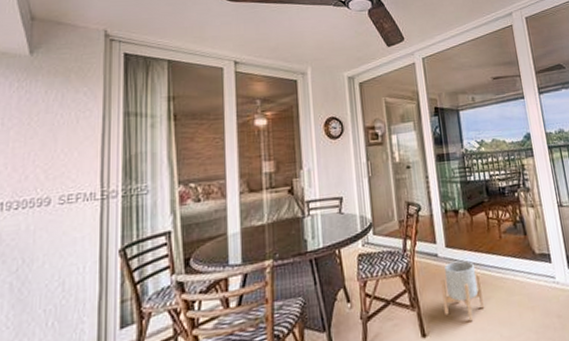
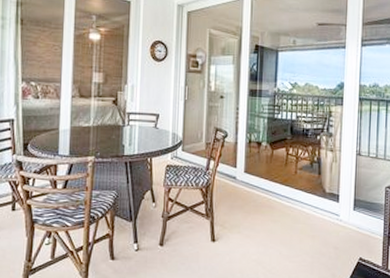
planter: present [441,260,485,322] -> none [234,185,271,238]

